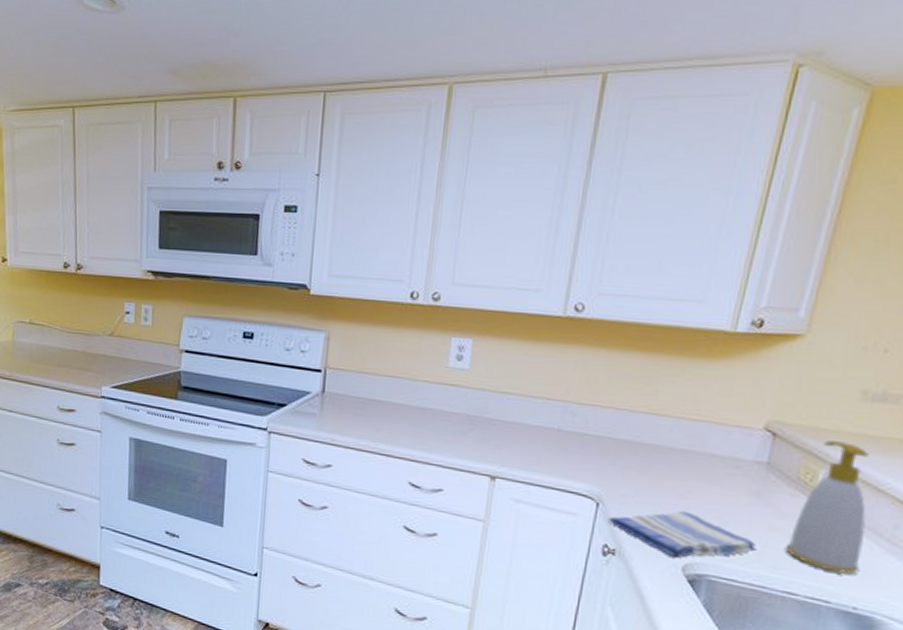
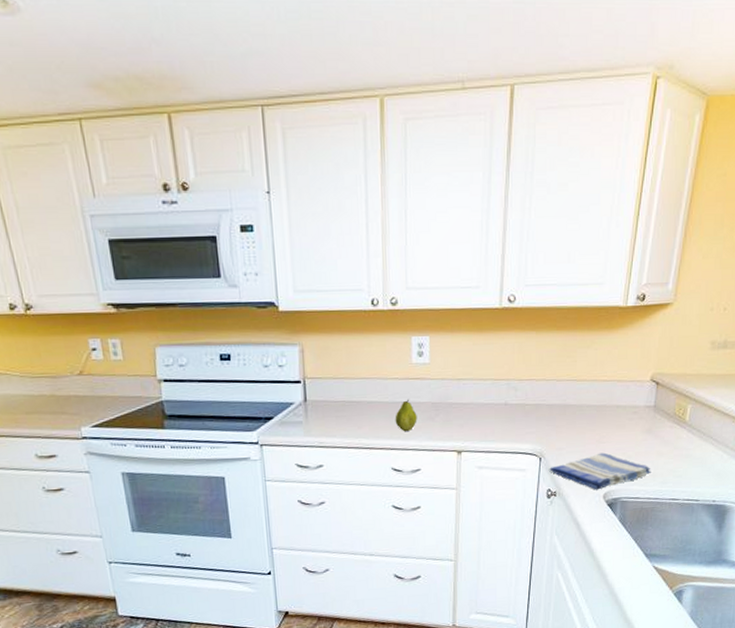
fruit: none [419,406,447,444] -> present [395,399,417,432]
soap bottle: present [785,440,869,575] -> none [669,382,718,479]

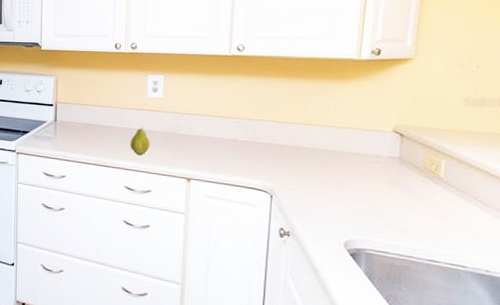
dish towel: present [549,452,651,490] -> none [281,198,401,237]

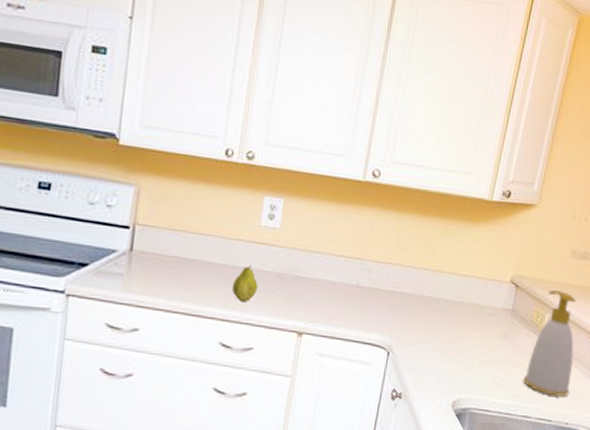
soap bottle: none [424,138,486,243] -> present [523,290,576,397]

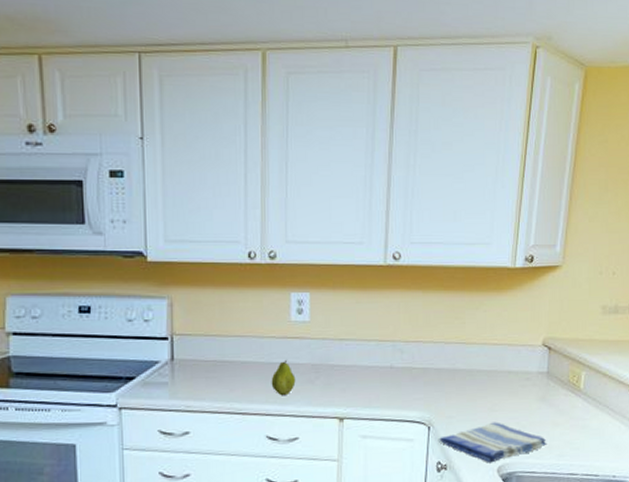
dish towel: none [397,354,504,397] -> present [439,422,547,463]
soap bottle: present [523,290,576,397] -> none [566,348,615,451]

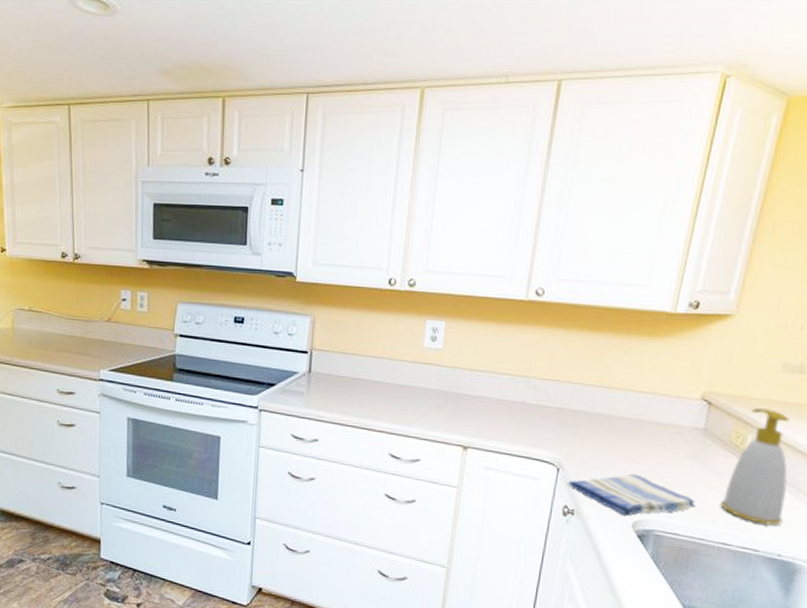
fruit: present [271,359,296,396] -> none [398,383,423,418]
soap bottle: none [566,348,615,451] -> present [720,408,790,526]

